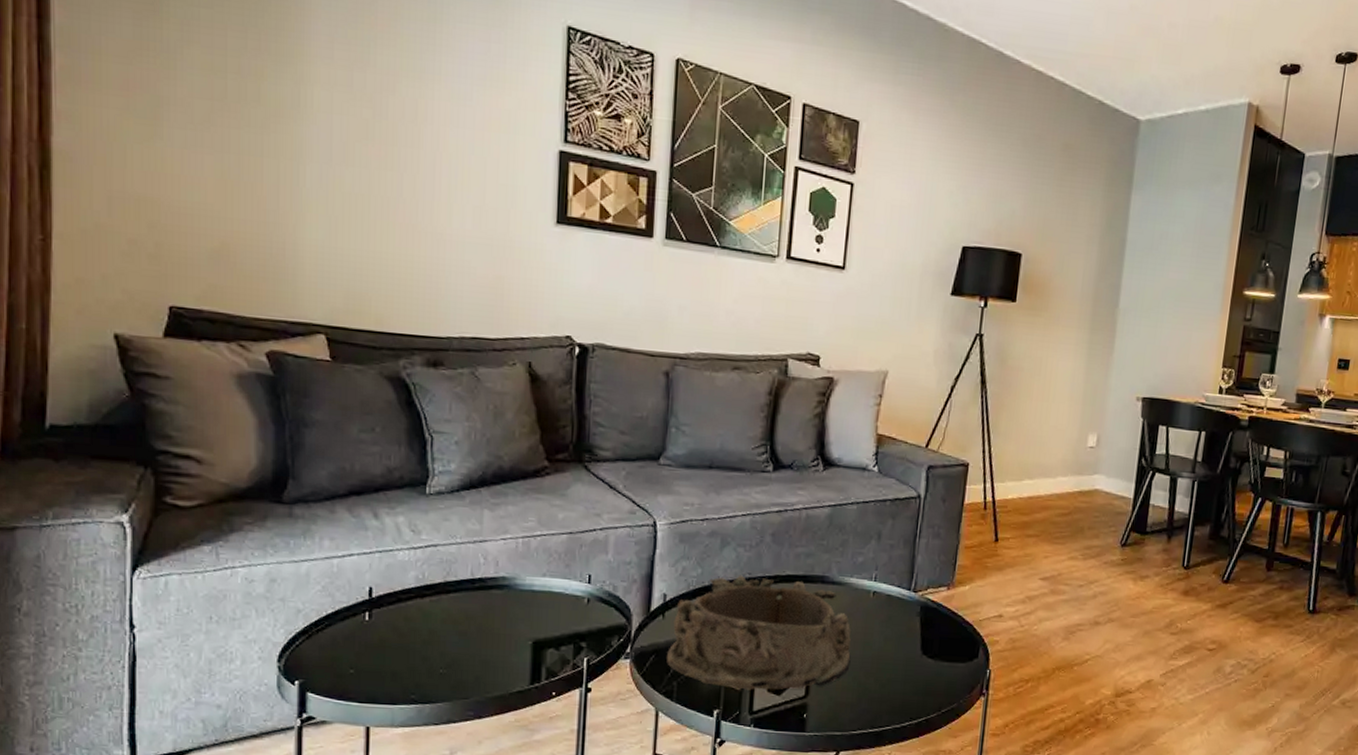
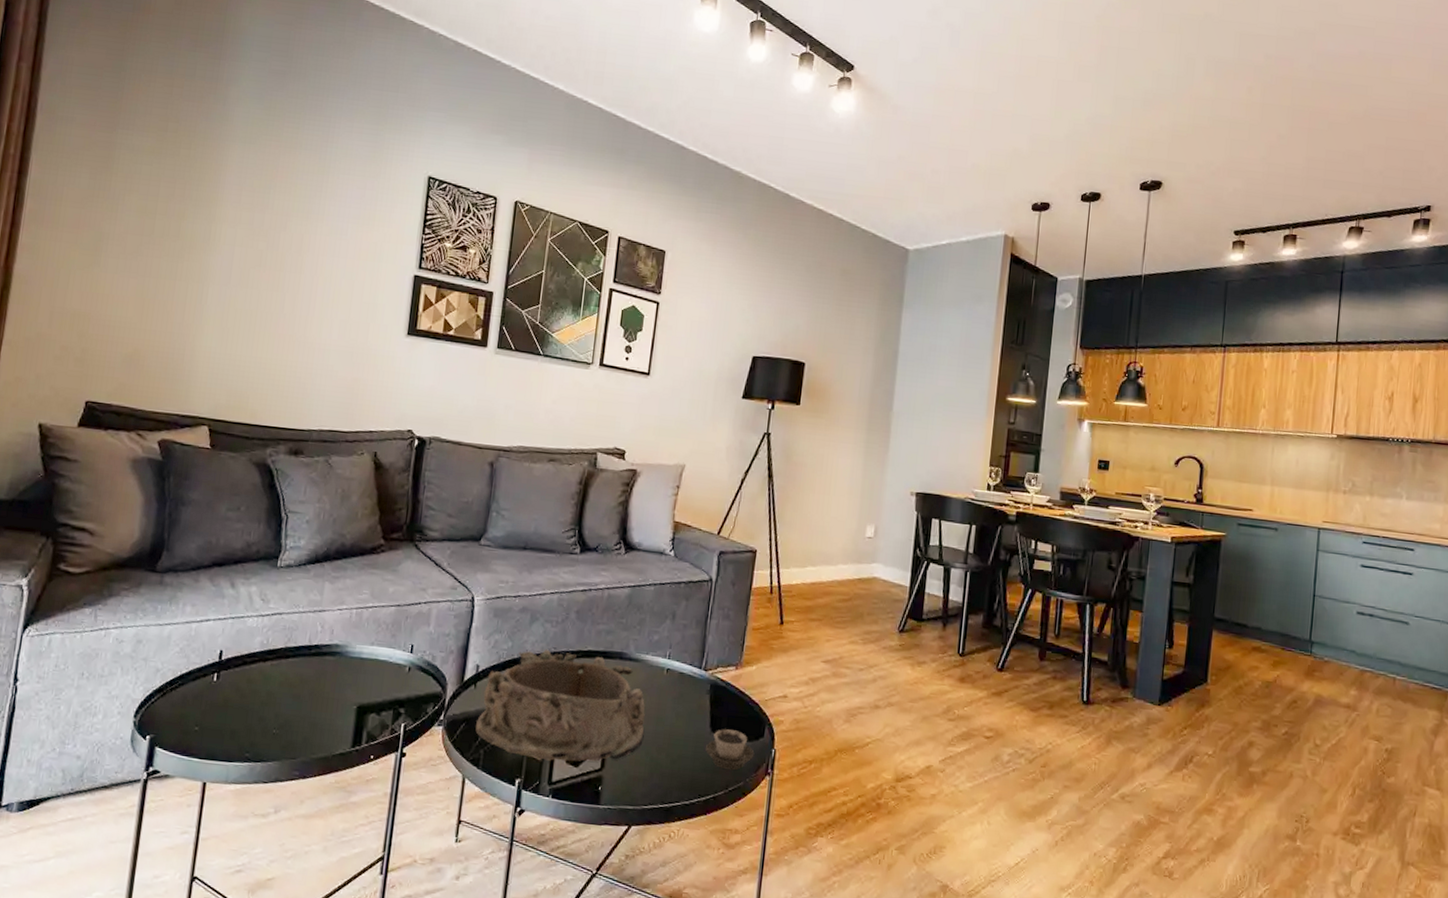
cup: none [916,651,968,693] -> present [705,729,755,771]

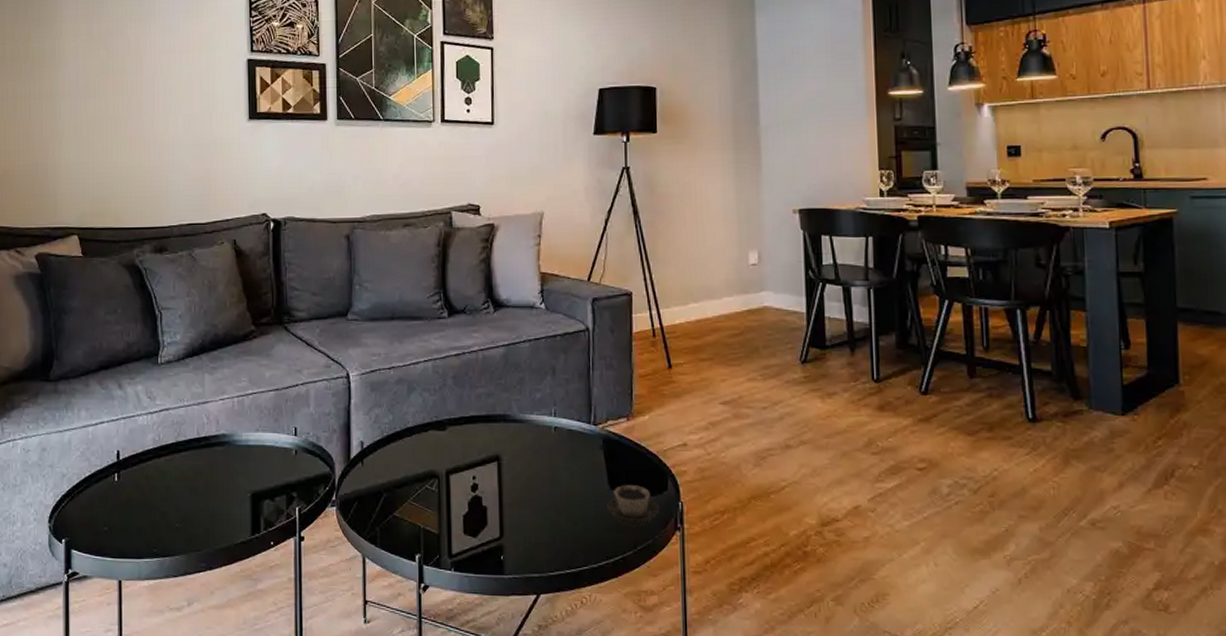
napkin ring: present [475,649,645,762] -> none [369,419,540,533]

